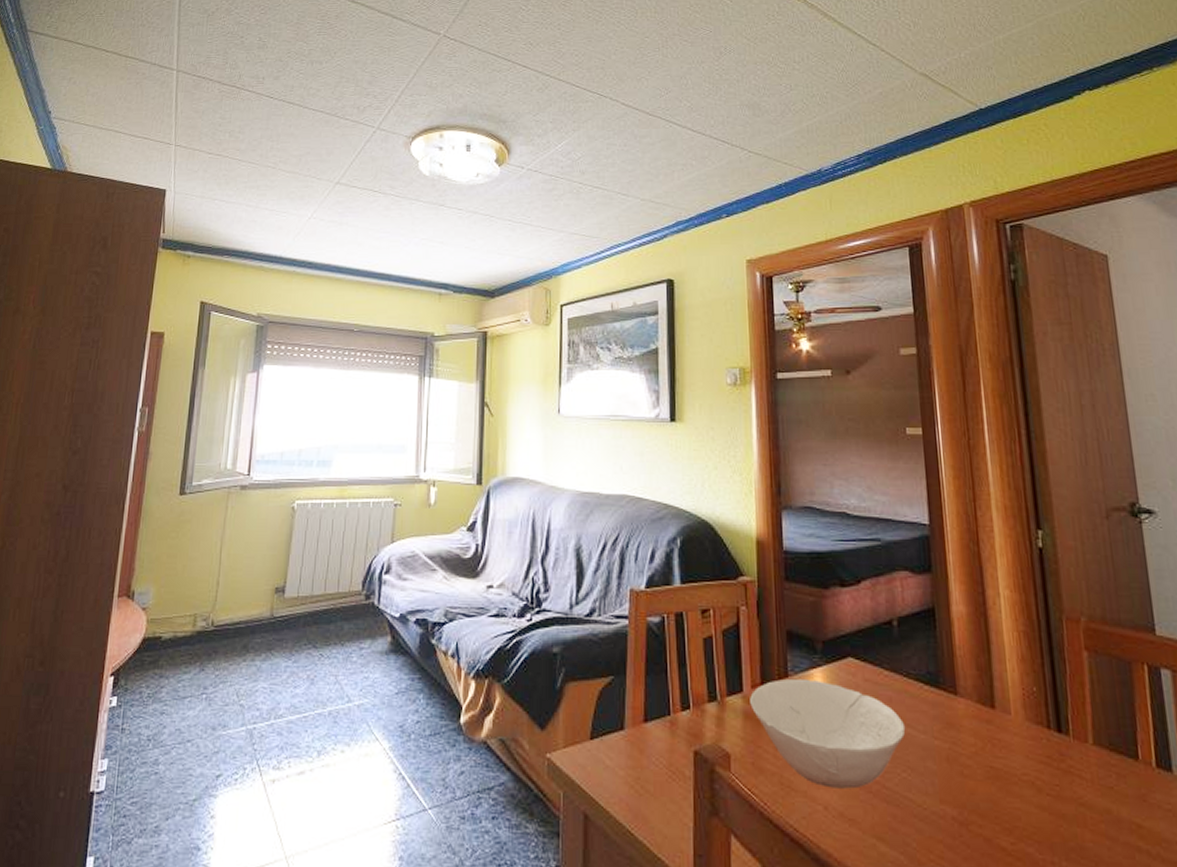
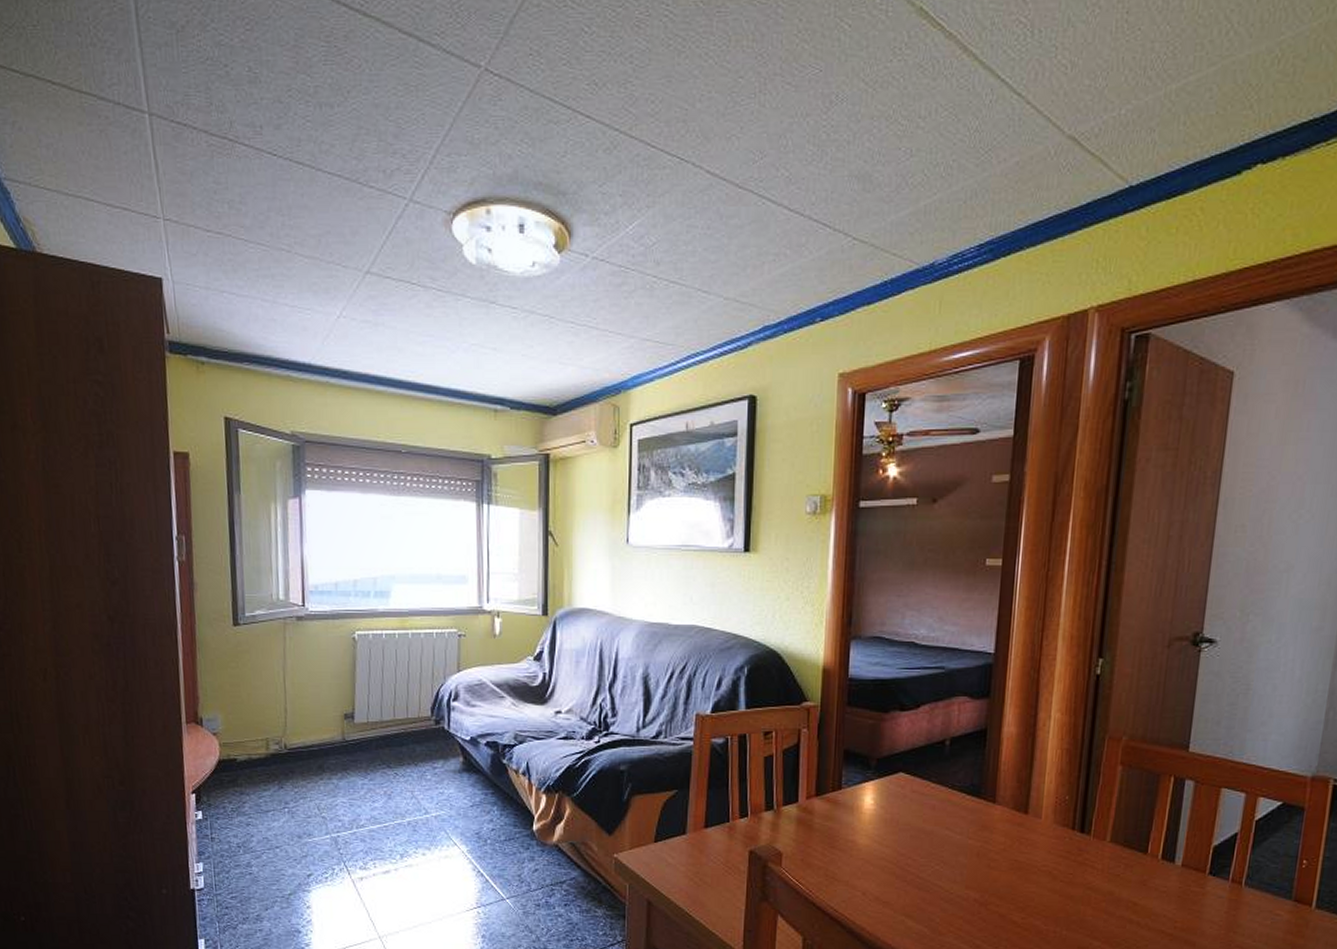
bowl: present [750,678,906,789] -> none [804,790,944,879]

